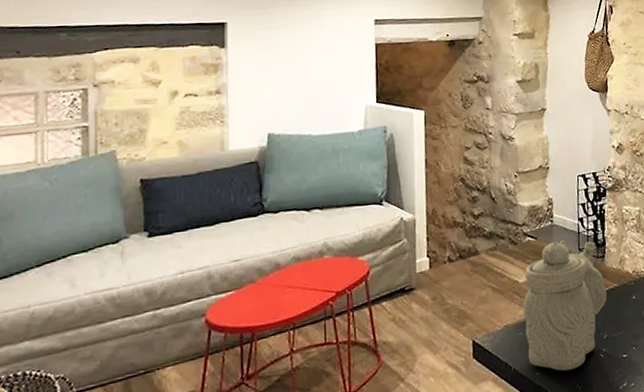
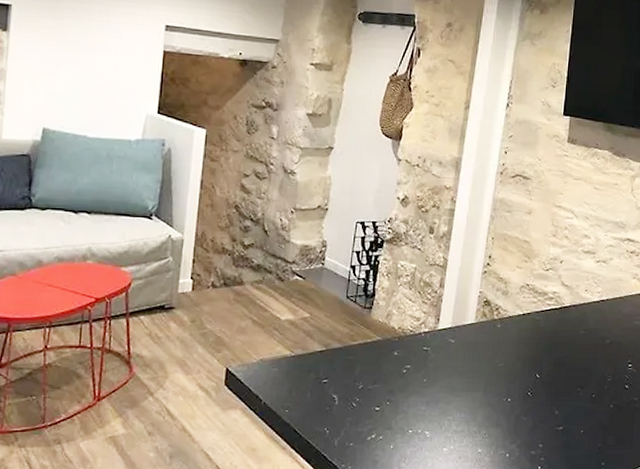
teapot: present [523,240,607,371] -> none [279,285,369,413]

